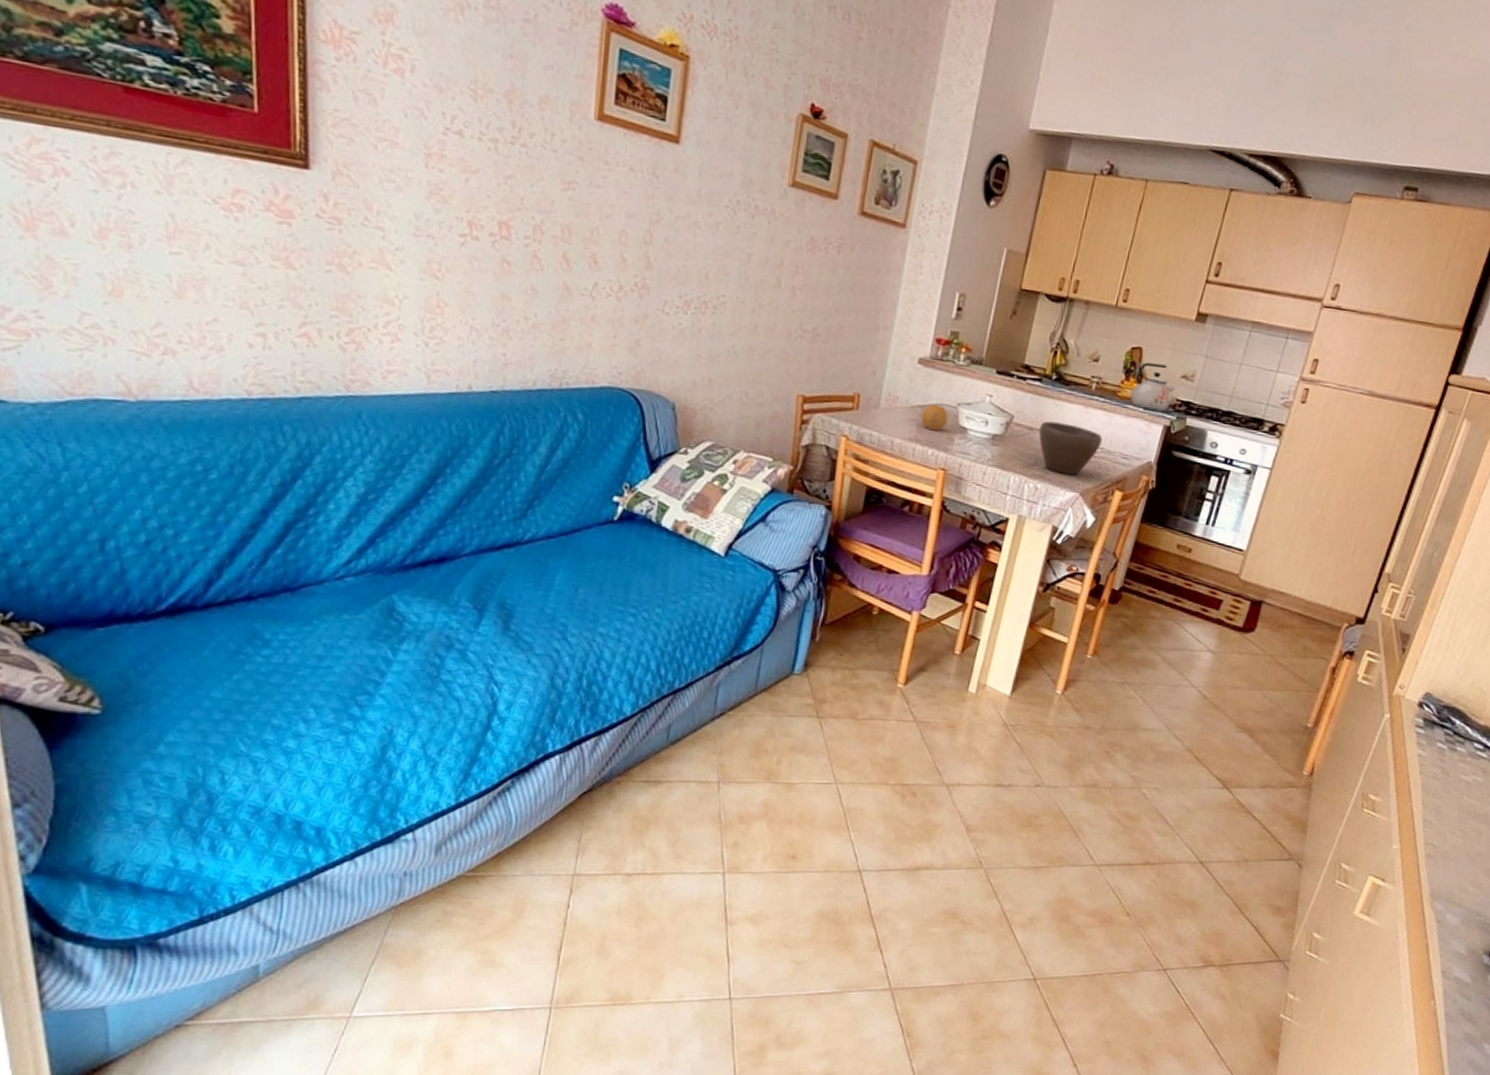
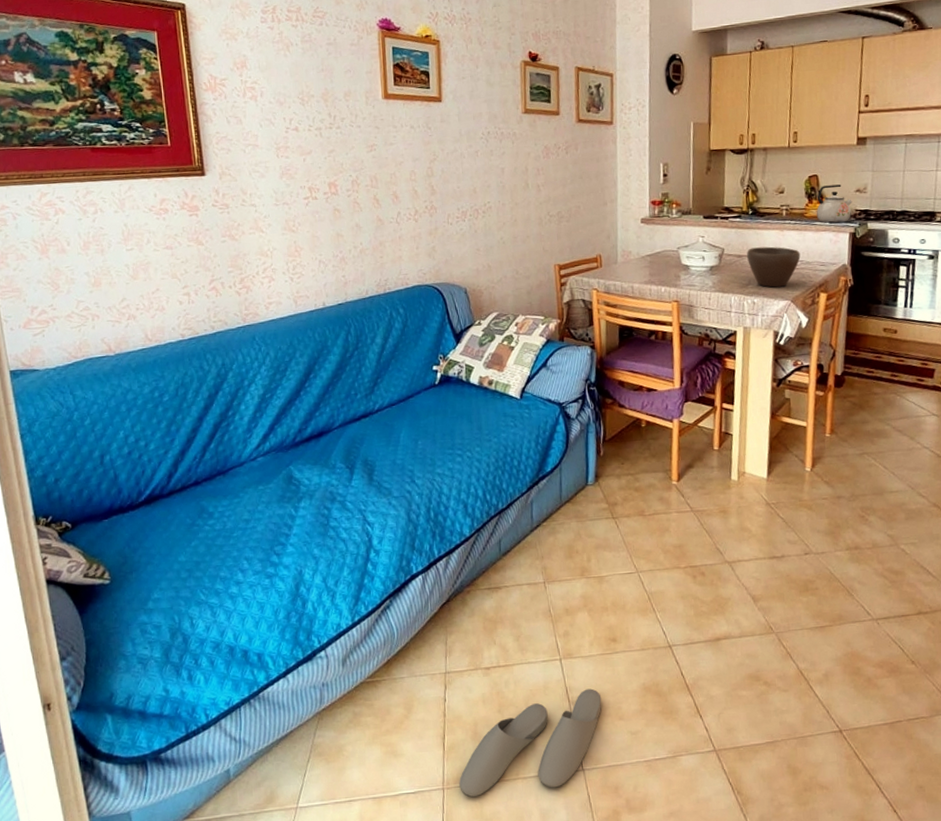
slippers: none [572,909,767,1020] -> present [459,688,602,798]
fruit: present [921,404,948,431] -> none [651,251,672,273]

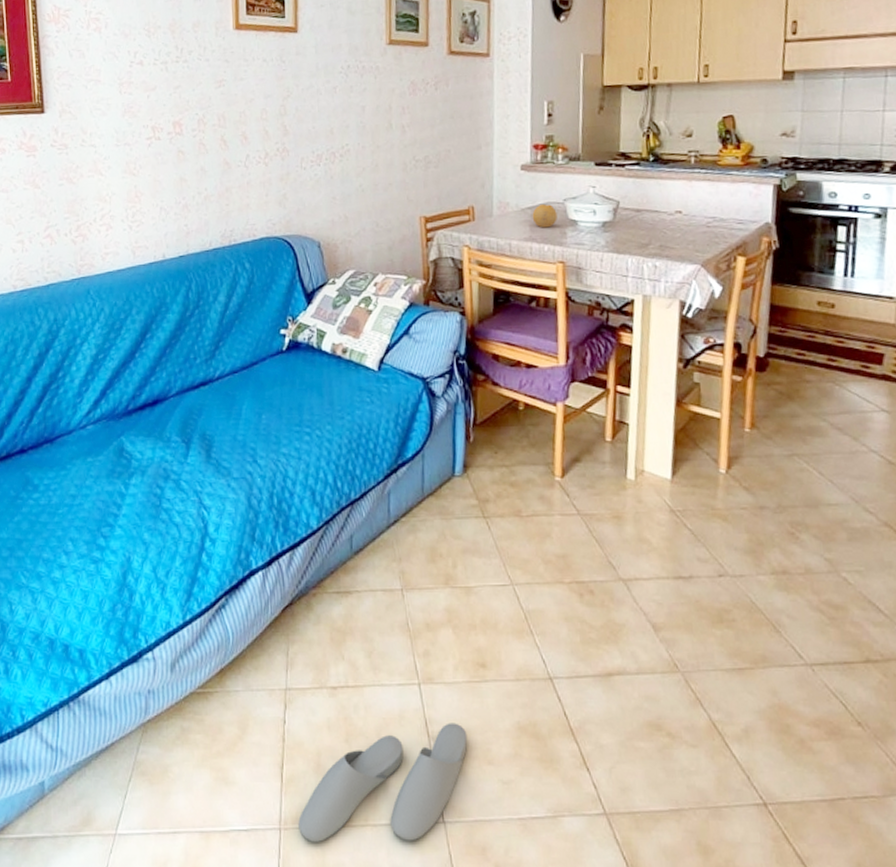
fruit: none [651,251,672,273] -> present [532,203,557,228]
bowl: present [747,246,801,288] -> none [647,199,713,249]
kettle: present [816,184,853,224] -> none [731,126,777,174]

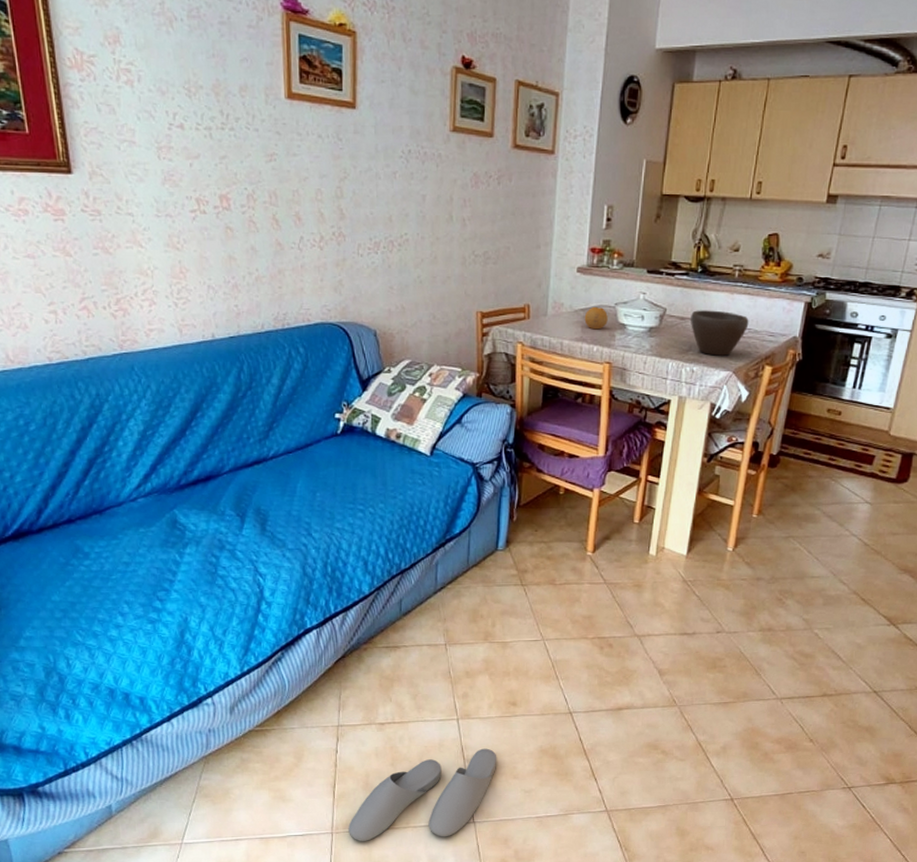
bowl: none [647,199,713,249] -> present [691,310,749,356]

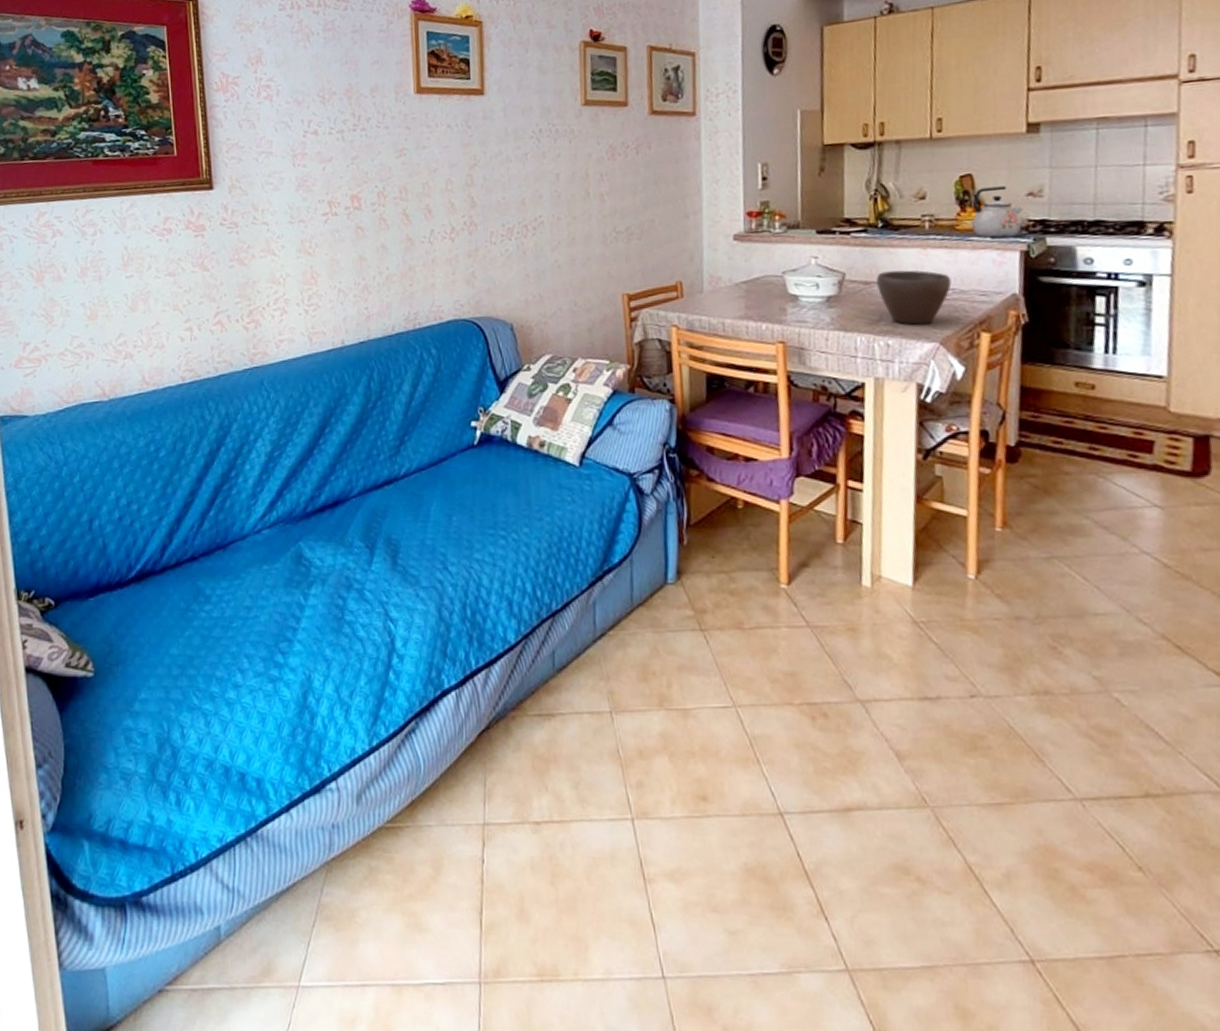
slippers: present [348,748,497,842] -> none [500,863,689,1000]
fruit: present [584,306,608,330] -> none [747,277,776,305]
kettle: none [771,246,813,290] -> present [971,186,1023,239]

